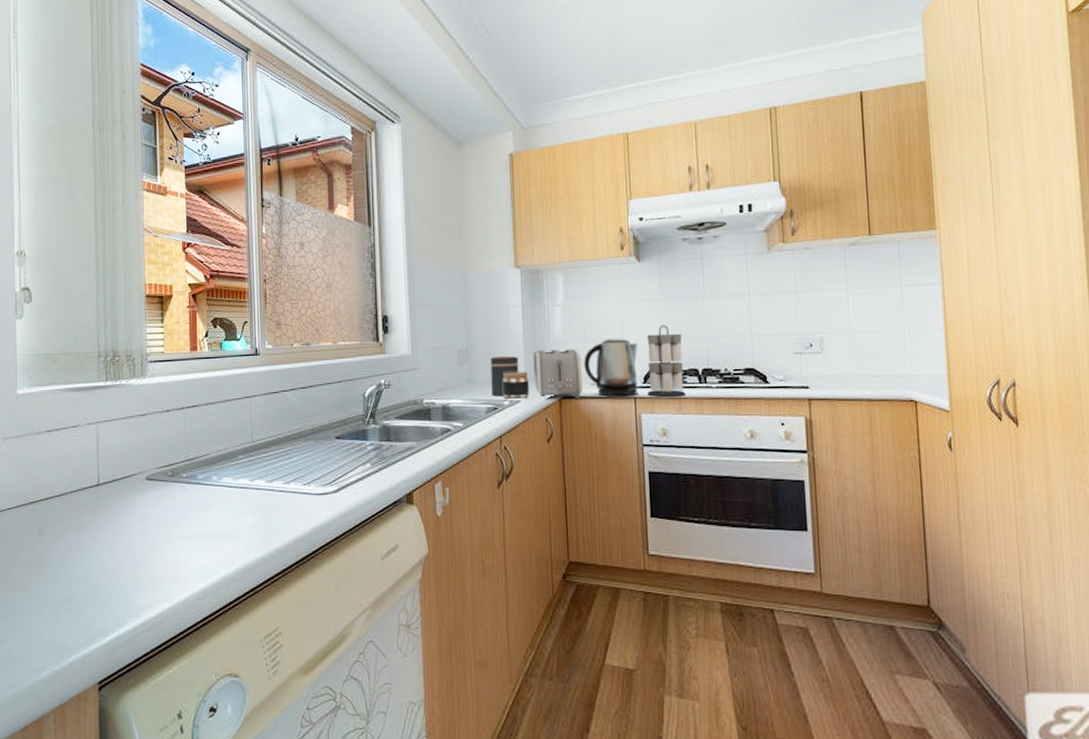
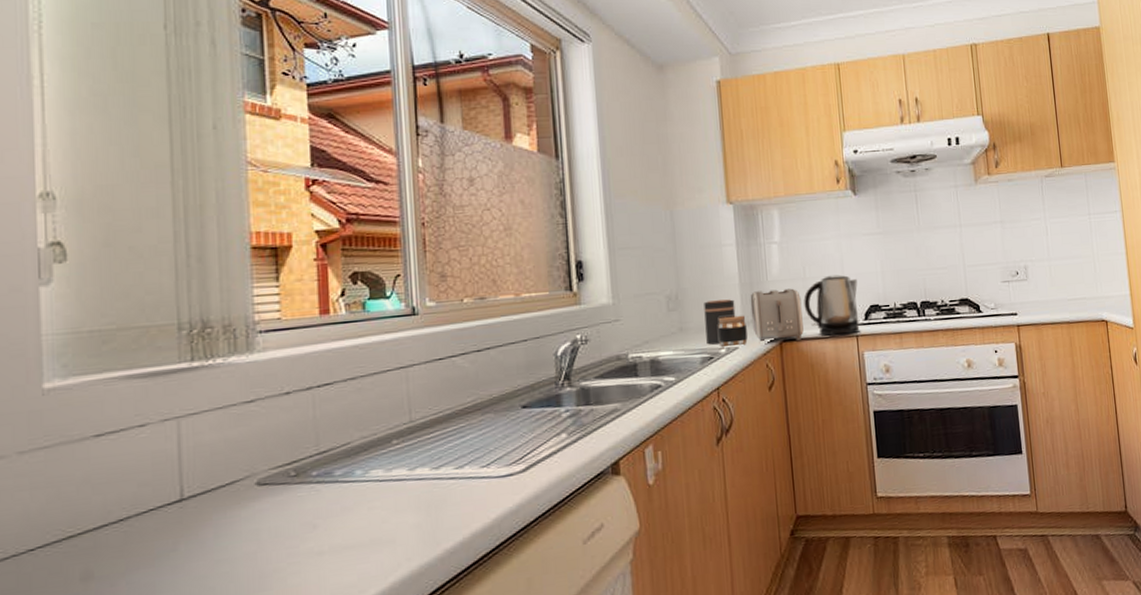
spice rack: present [647,324,687,398] -> none [866,259,907,334]

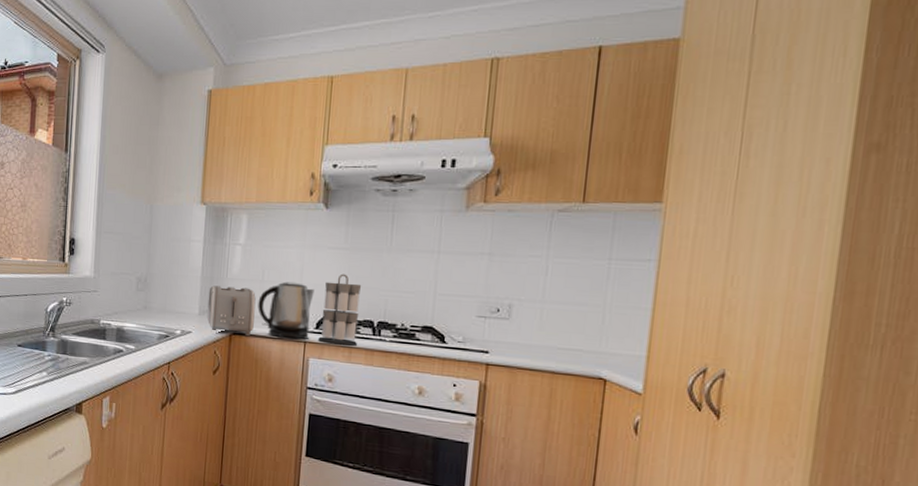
cylinder: present [704,299,736,346] -> none [165,287,195,327]
jar: present [717,315,748,348] -> none [175,303,202,331]
spice rack: none [866,259,907,334] -> present [318,273,362,347]

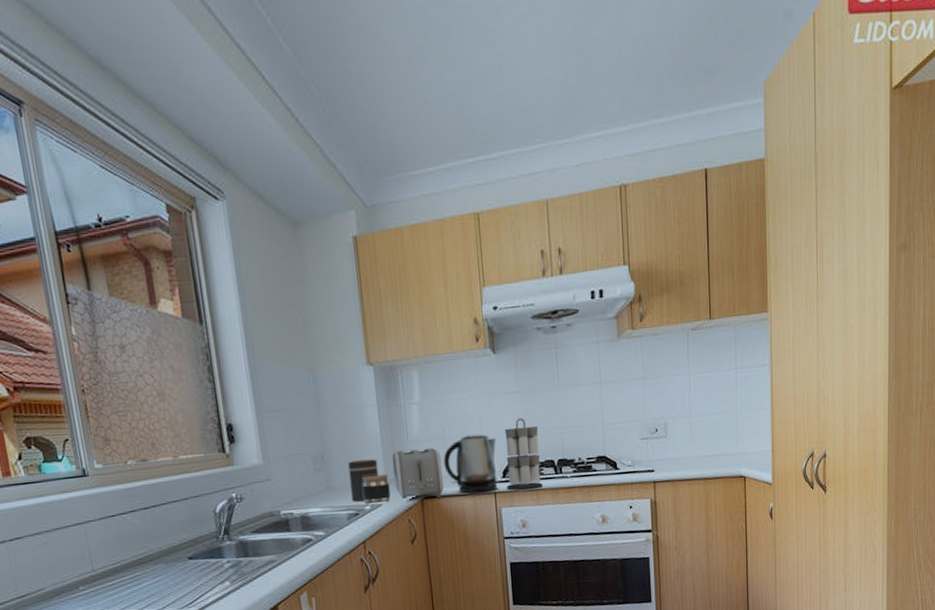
cylinder: none [165,287,195,327] -> present [348,459,379,503]
jar: none [175,303,202,331] -> present [361,474,391,505]

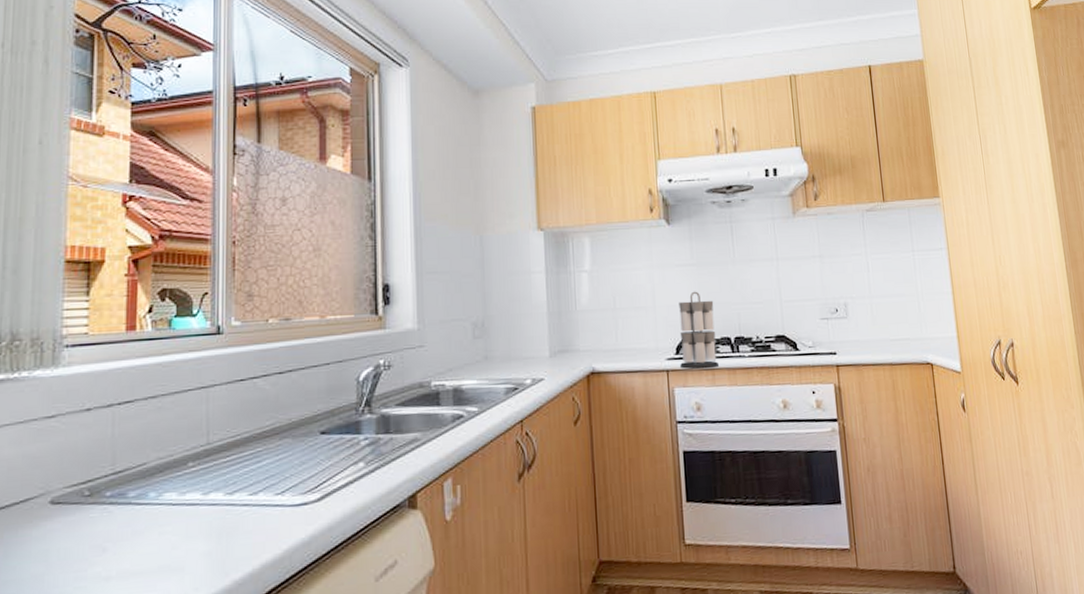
cylinder: present [348,459,379,503] -> none [510,328,543,376]
jar: present [361,474,391,505] -> none [523,345,554,379]
toaster: present [392,448,444,500] -> none [558,319,612,375]
kettle: present [443,434,498,494] -> none [613,306,671,371]

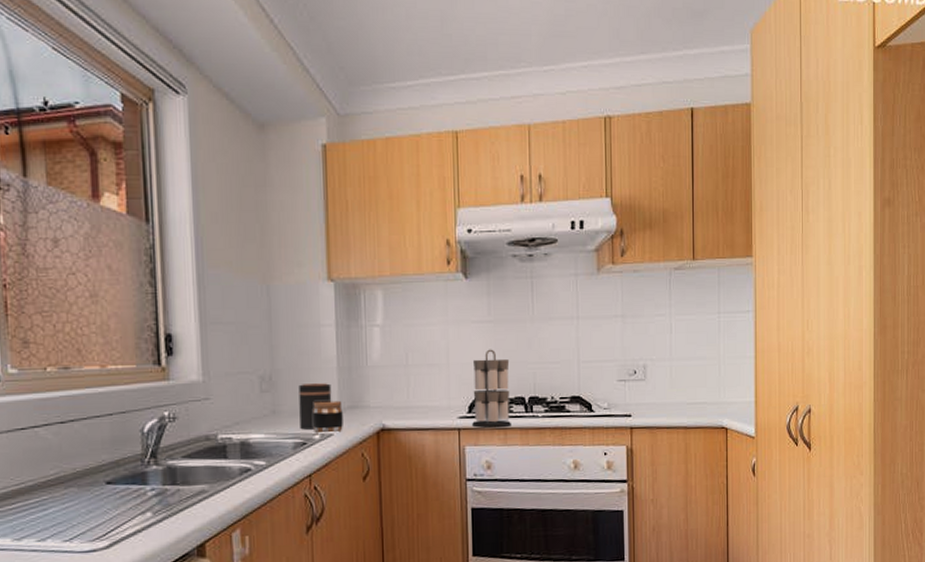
cylinder: none [510,328,543,376] -> present [299,383,332,431]
jar: none [523,345,554,379] -> present [311,400,343,434]

